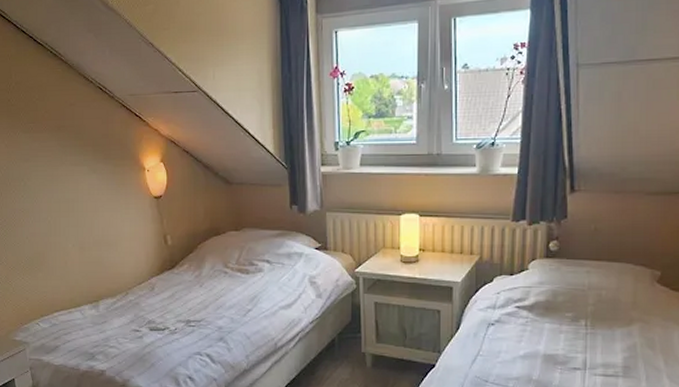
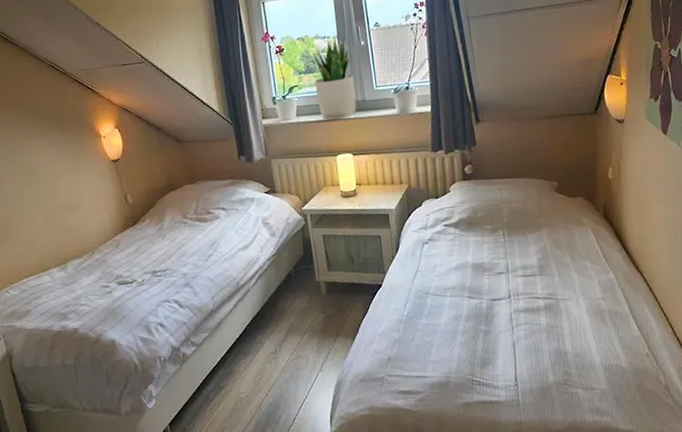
planter: none [385,77,432,173] -> present [311,35,357,120]

